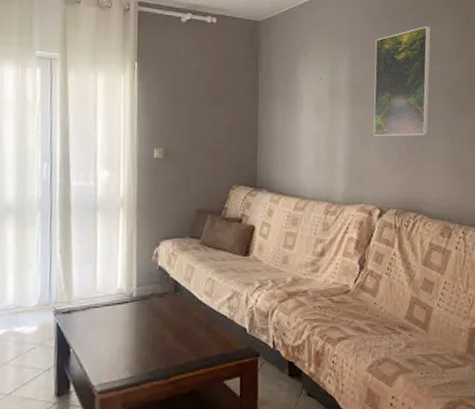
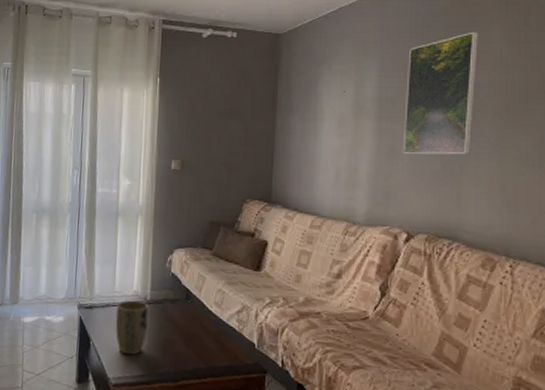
plant pot: none [98,298,136,358] -> present [115,300,150,356]

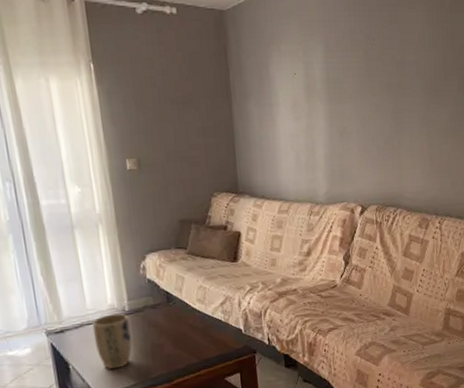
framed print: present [402,31,478,155] -> none [349,11,406,134]

